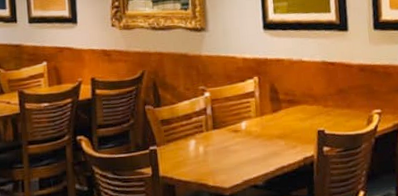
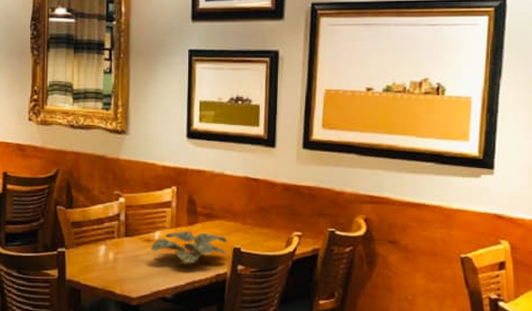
plant: none [239,117,312,150] -> present [151,230,228,263]

